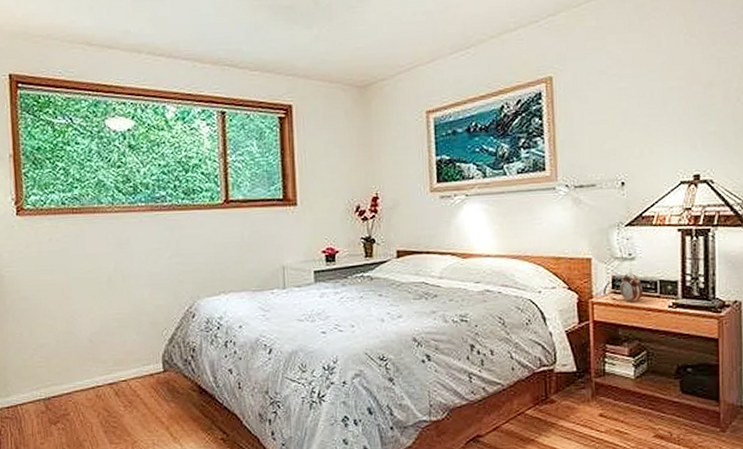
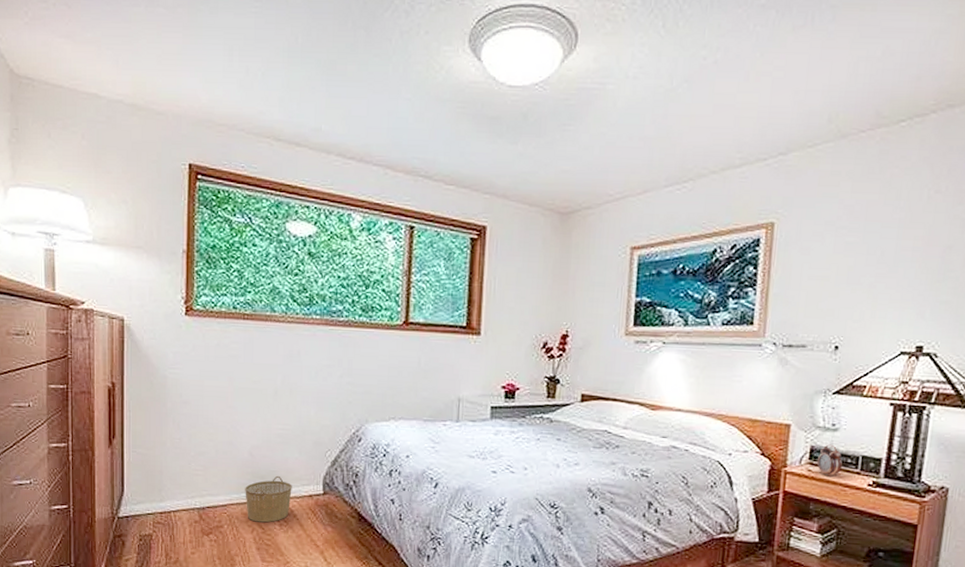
basket: none [87,358,134,406] -> present [245,475,292,523]

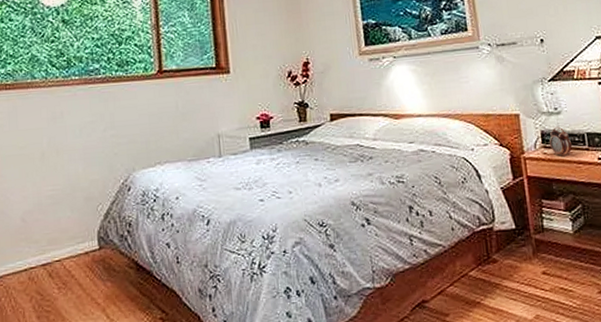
basket: present [245,475,292,523] -> none [20,237,68,290]

